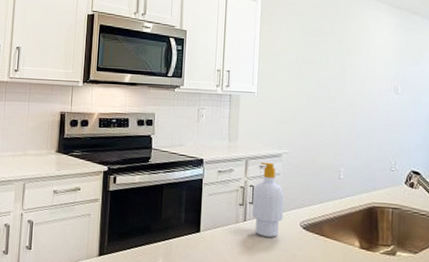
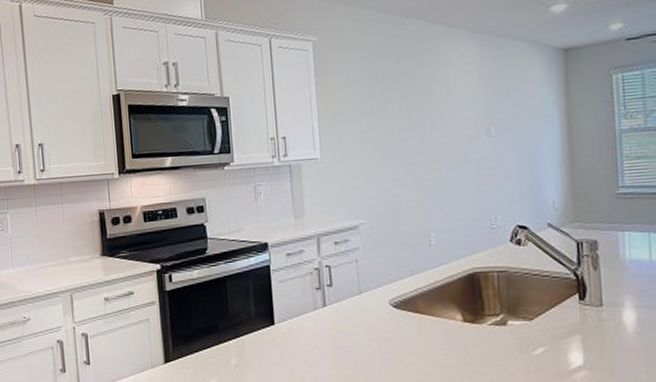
soap bottle: present [252,162,285,237] -> none [330,236,369,321]

